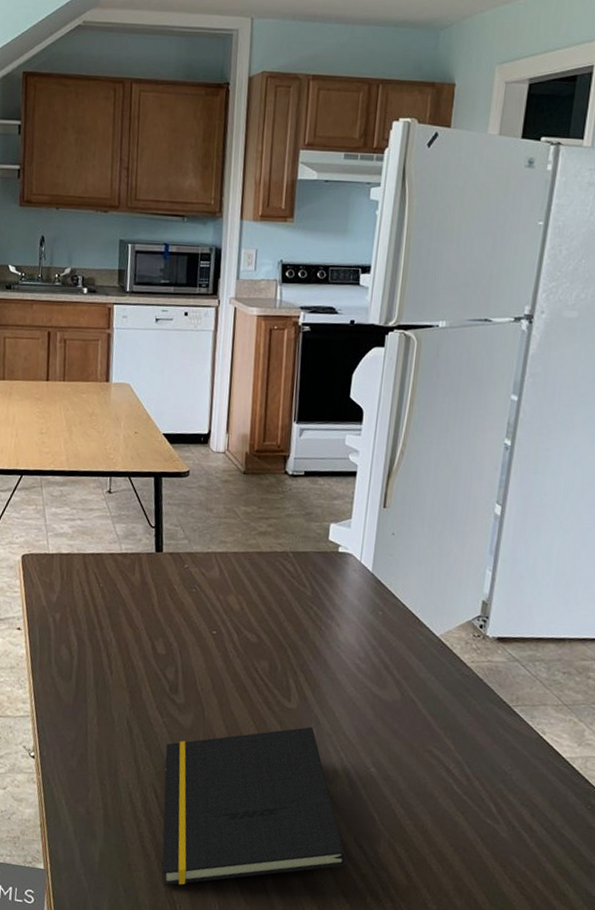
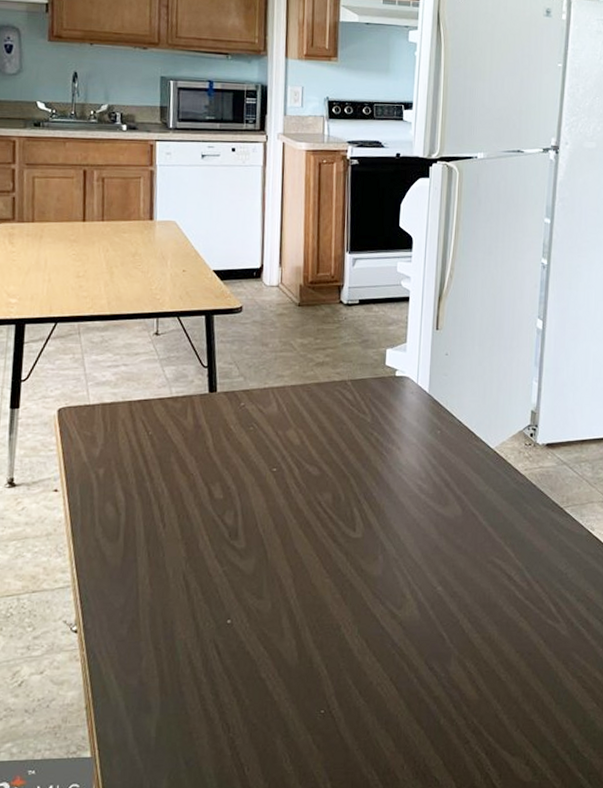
notepad: present [162,726,346,886] -> none [226,554,418,748]

